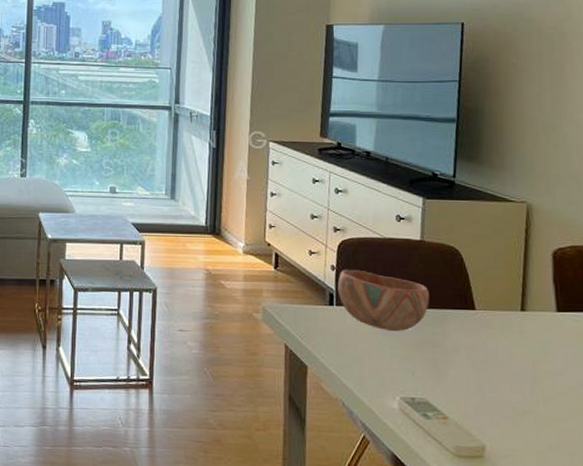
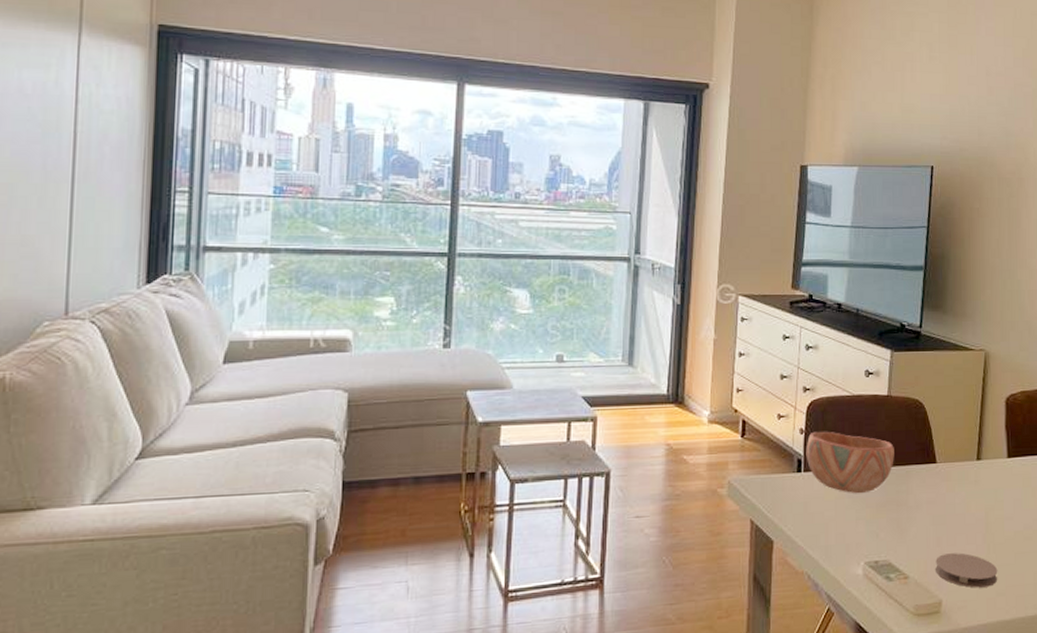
coaster: none [477,400,549,440] -> present [936,553,998,588]

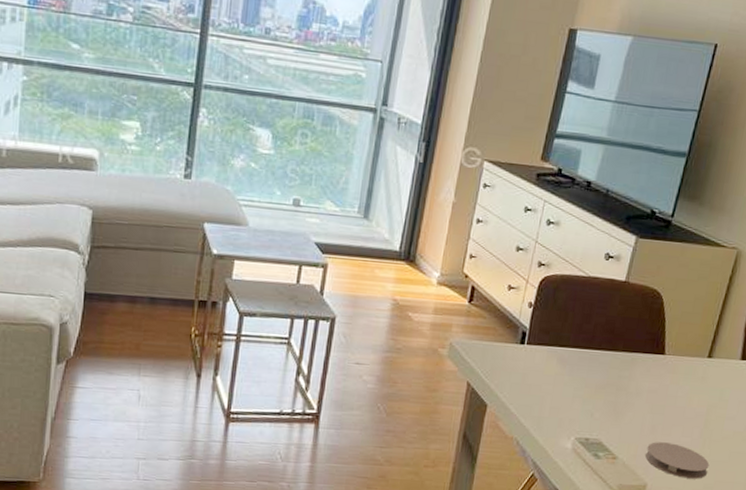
bowl: present [806,431,894,494] -> none [531,307,623,373]

